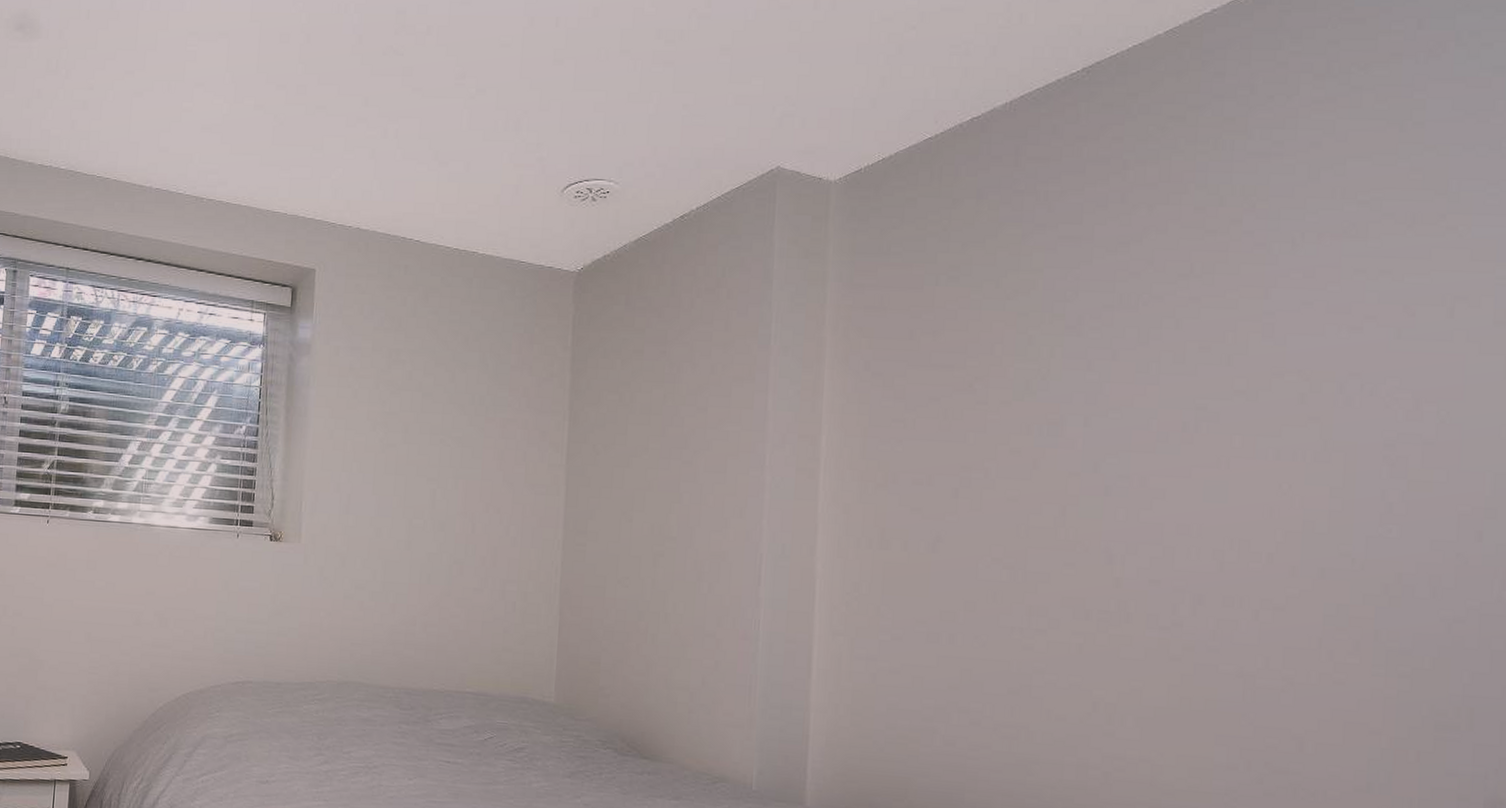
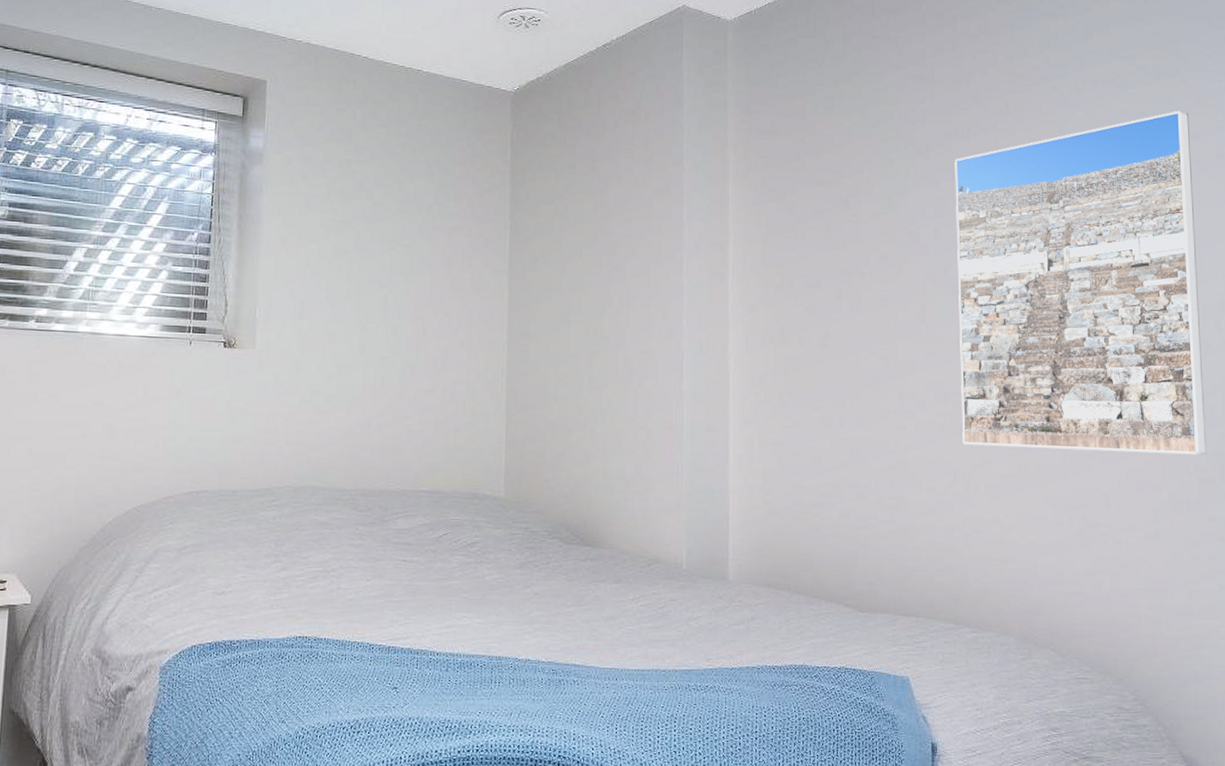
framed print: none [1106,266,1457,696] -> present [955,110,1207,455]

